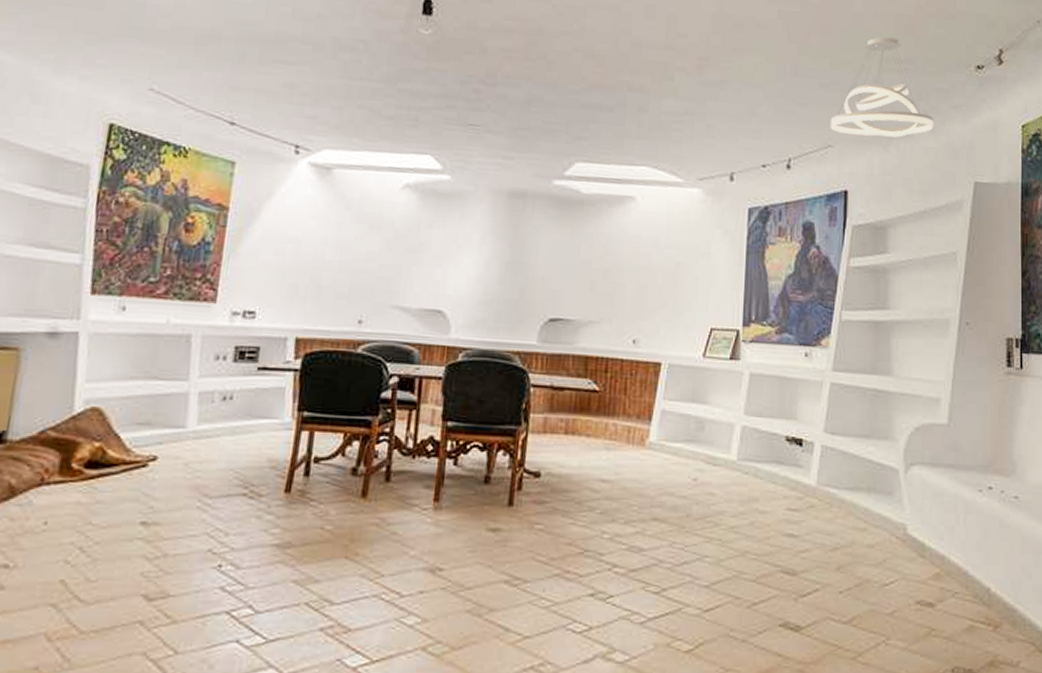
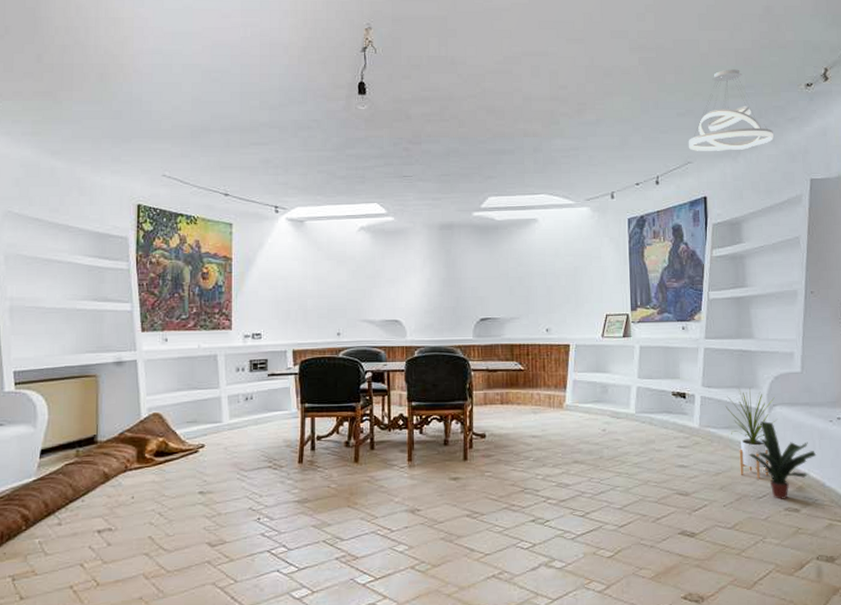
house plant: none [851,438,914,559] -> present [725,387,777,478]
potted plant: none [874,484,960,589] -> present [747,421,817,499]

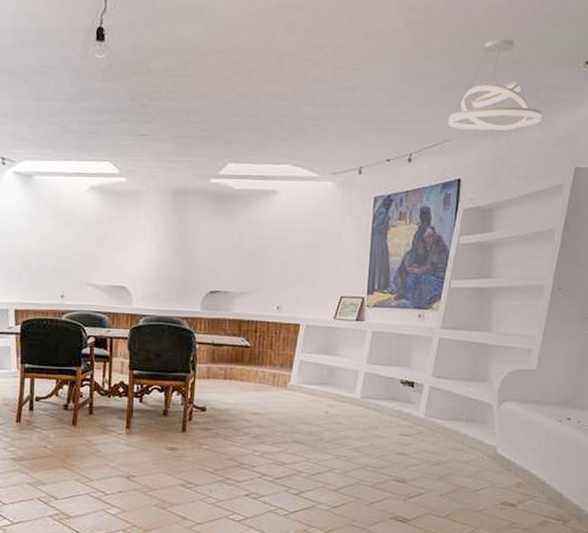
house plant: present [725,387,777,478] -> none [453,381,506,472]
potted plant: present [747,421,817,499] -> none [471,416,541,494]

